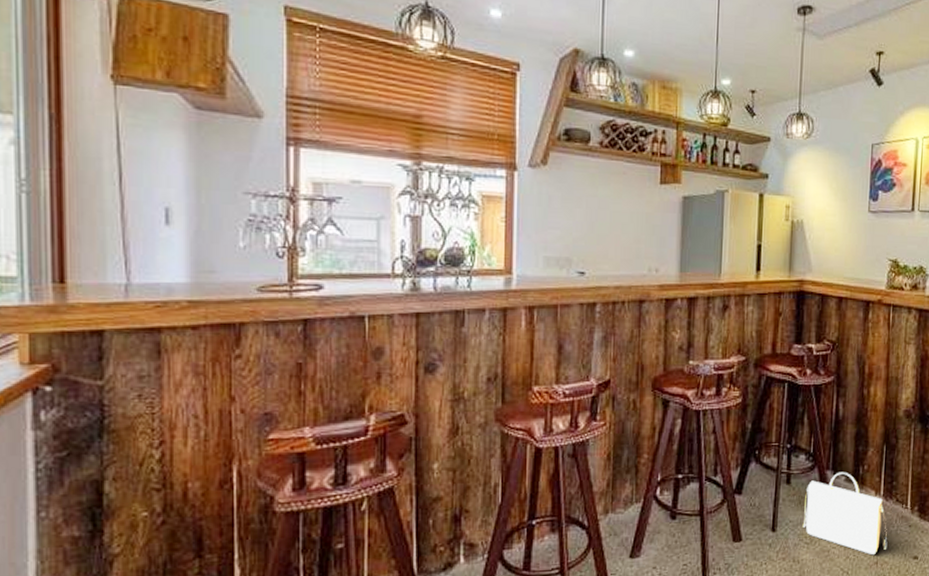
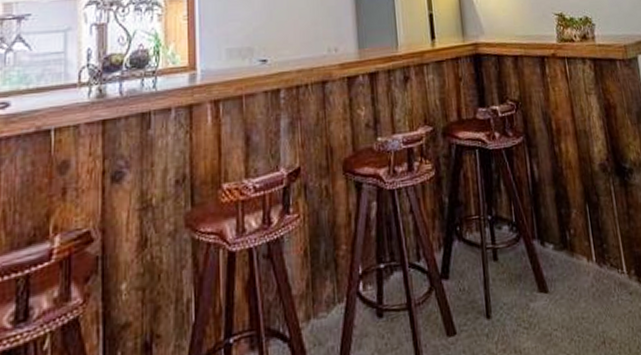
shopping bag: present [802,472,887,554] -> none [515,239,611,333]

